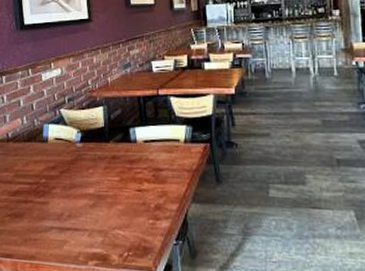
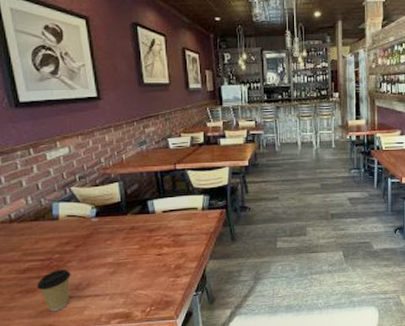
coffee cup: none [23,195,55,242] -> present [36,269,71,312]

